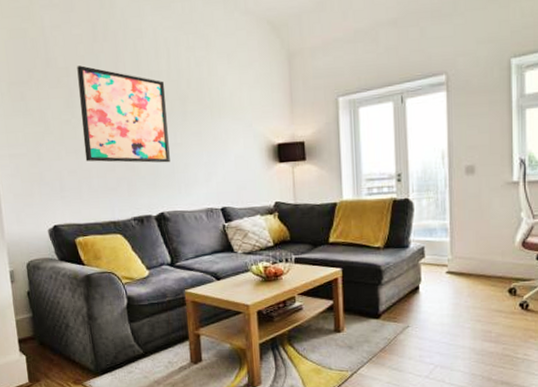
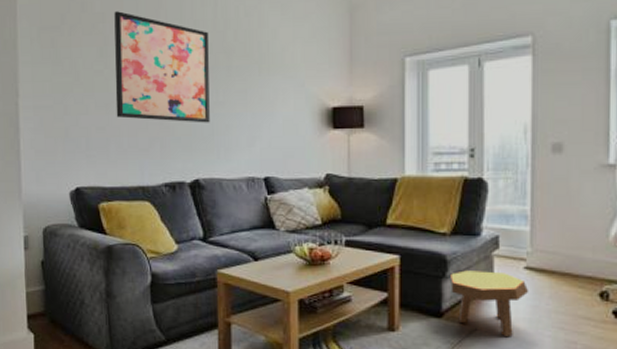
footstool: none [385,277,451,331] -> present [450,270,529,338]

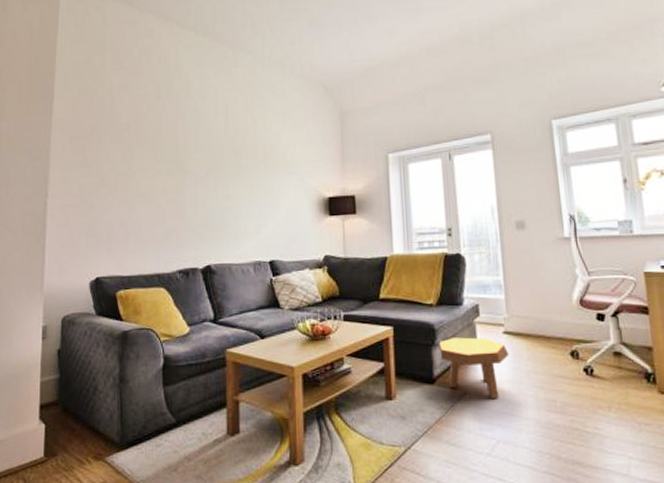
wall art: present [114,11,210,123] -> none [136,122,221,215]

